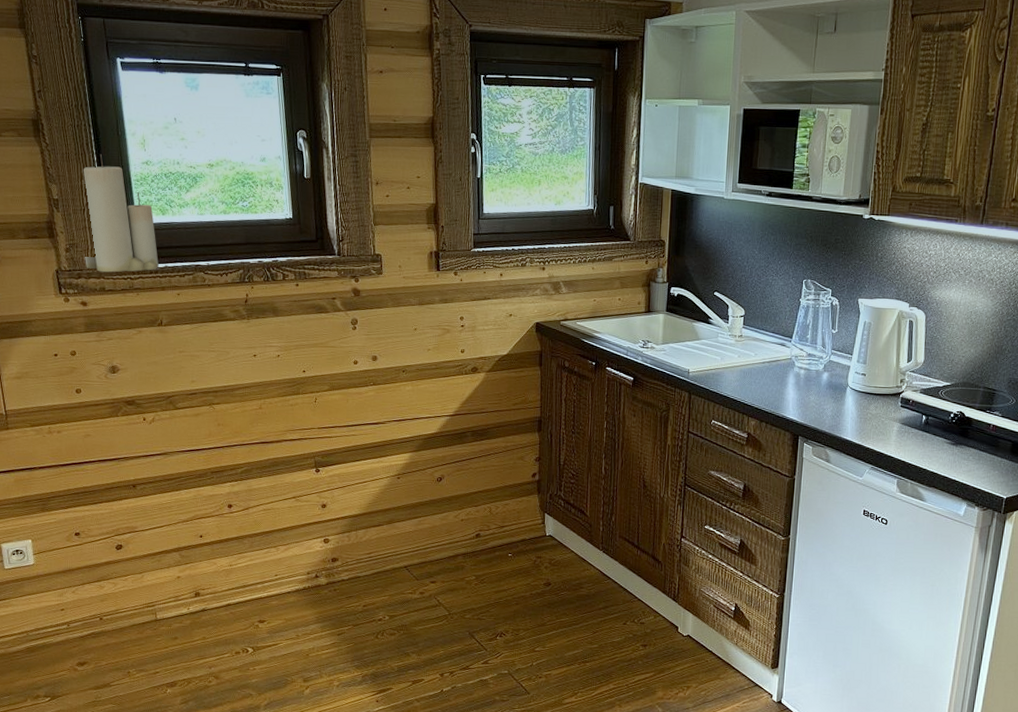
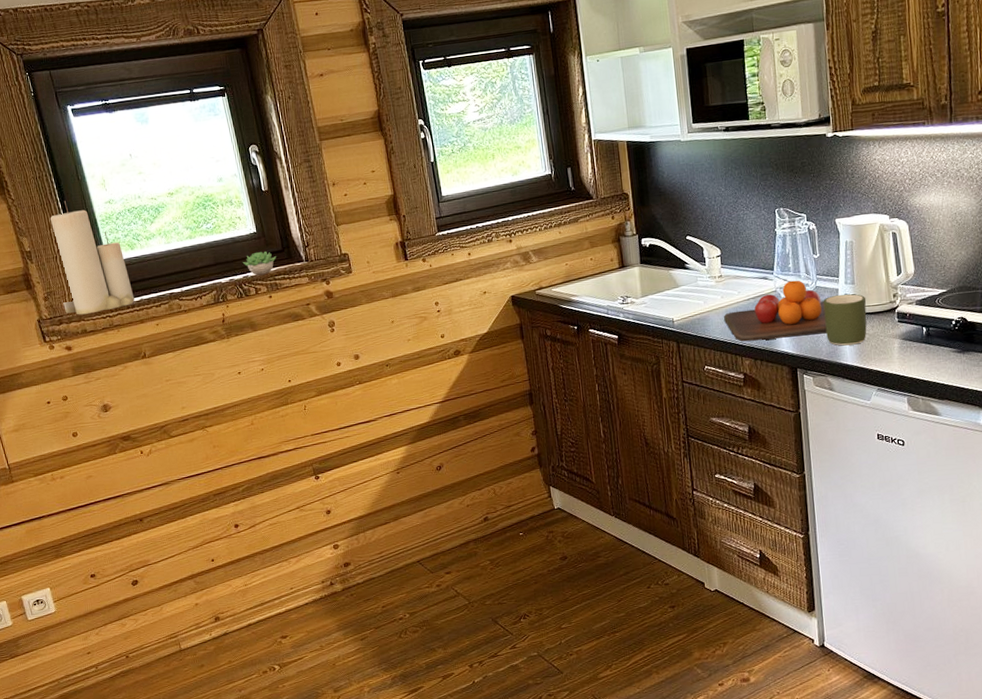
succulent plant: none [273,238,309,263] -> present [242,251,276,276]
chopping board: none [737,351,835,406] -> present [724,280,827,342]
mug: none [831,371,875,422] -> present [823,293,867,346]

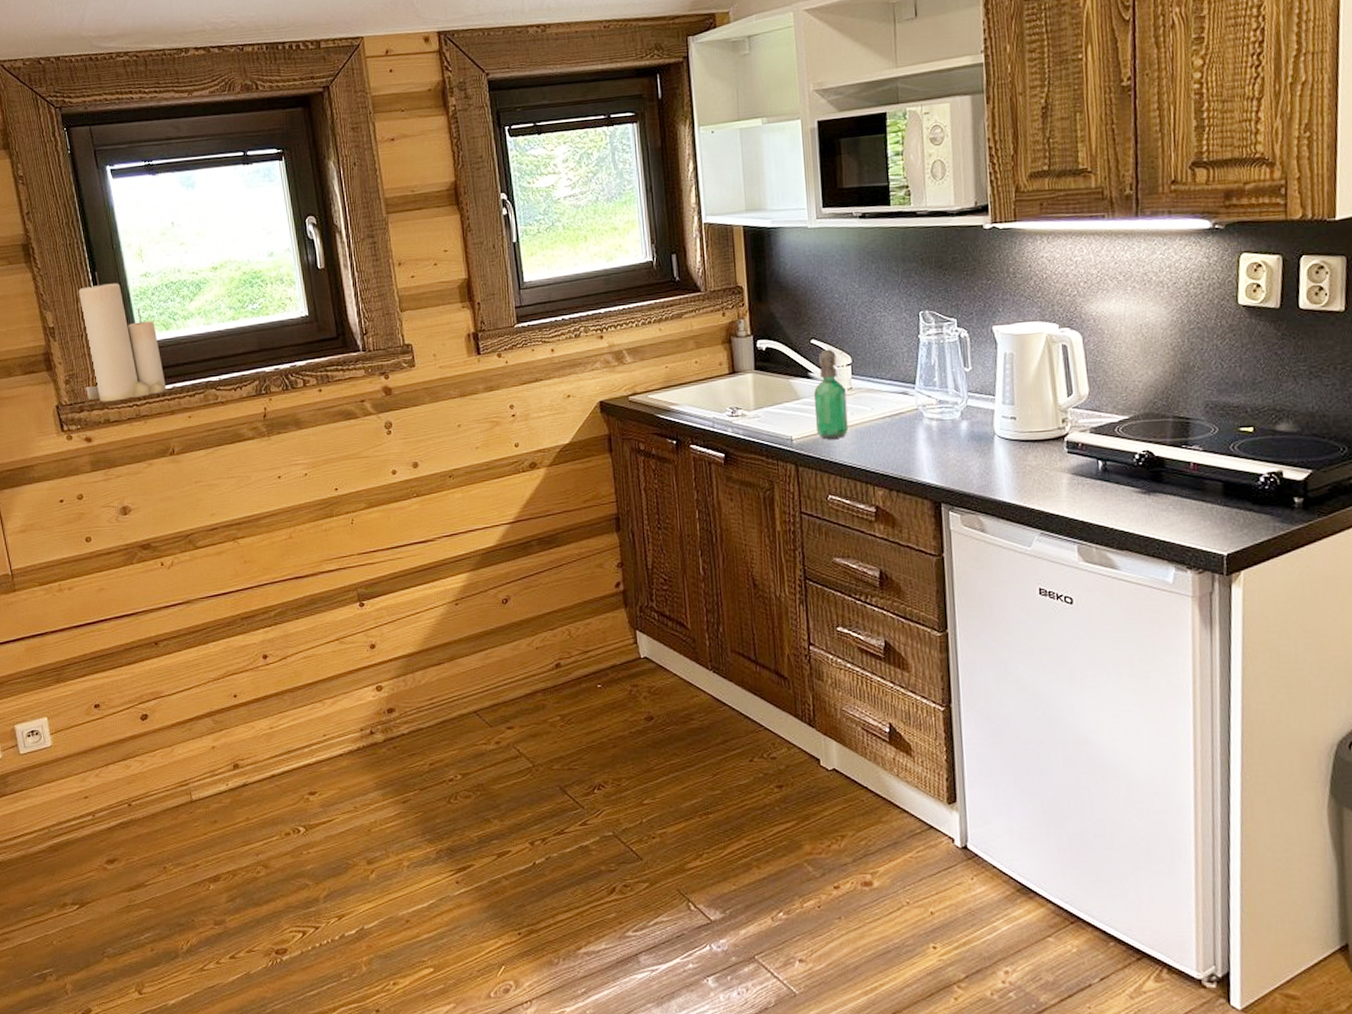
succulent plant: present [242,251,276,276] -> none [290,337,329,366]
soap dispenser: none [690,243,720,320] -> present [813,349,849,439]
chopping board: present [724,280,827,342] -> none [853,397,979,468]
mug: present [823,293,867,346] -> none [975,416,1029,479]

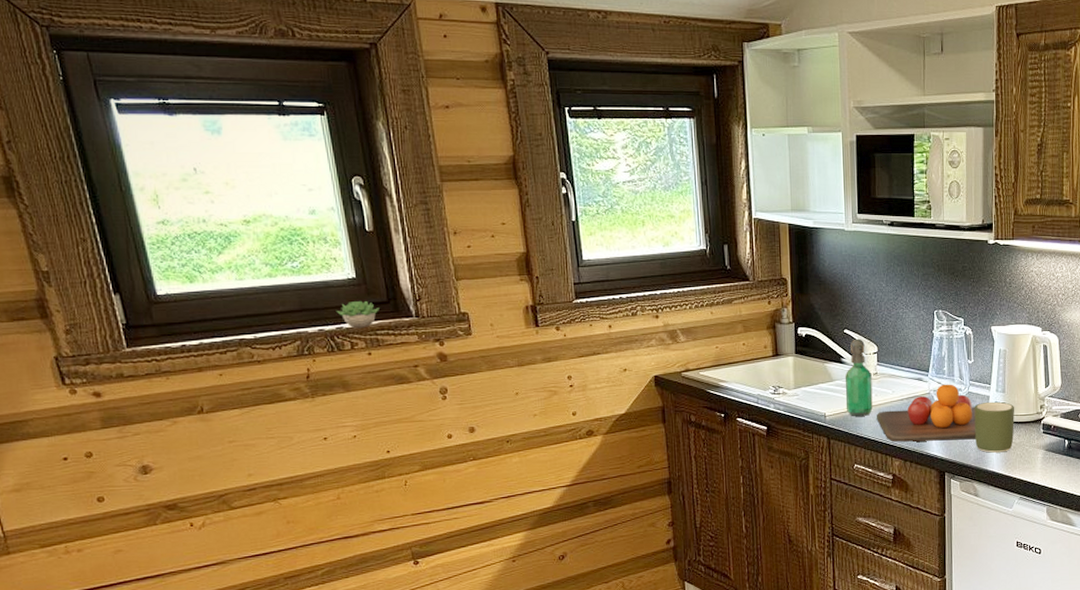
candle: present [78,272,166,402] -> none [78,215,191,355]
succulent plant: none [290,337,329,366] -> present [336,300,379,329]
chopping board: none [853,397,979,468] -> present [877,384,976,442]
mug: none [975,416,1029,479] -> present [974,401,1015,453]

